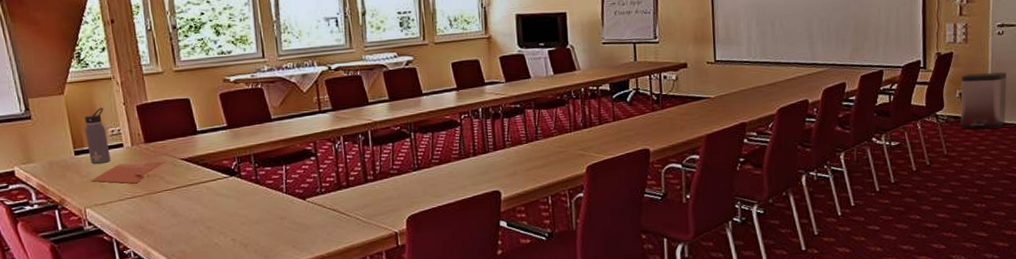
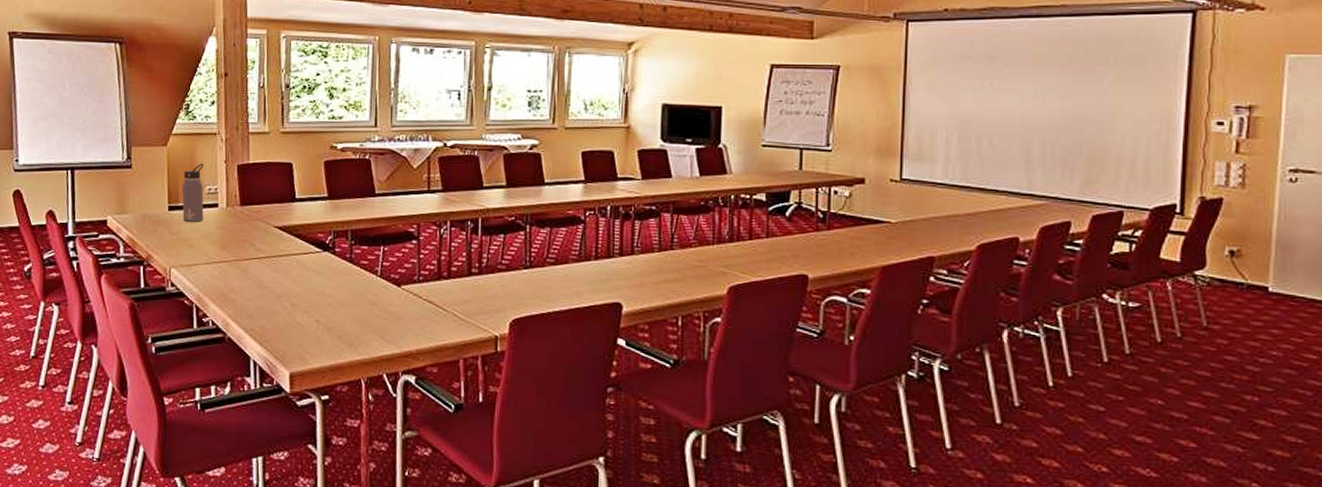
papers: present [91,160,166,184] -> none [180,224,258,248]
pedal bin: present [960,72,1007,129] -> none [1229,227,1298,302]

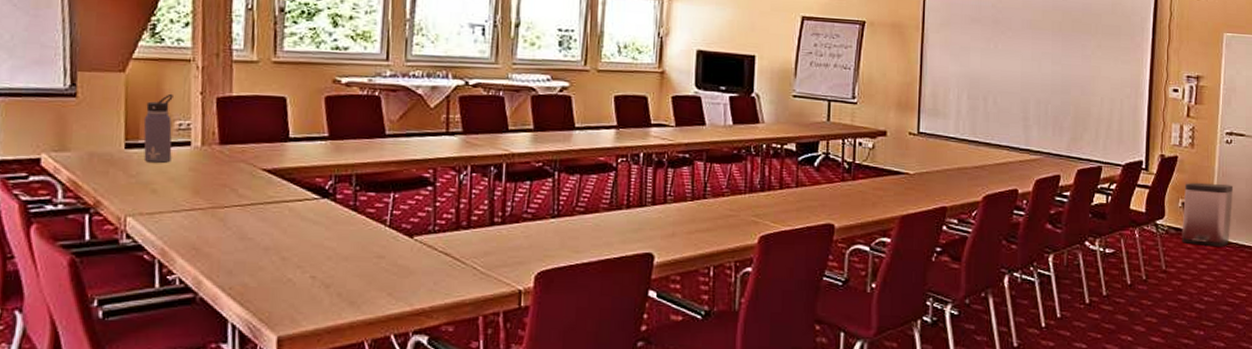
pedal bin: none [1229,227,1298,302] -> present [1182,182,1233,247]

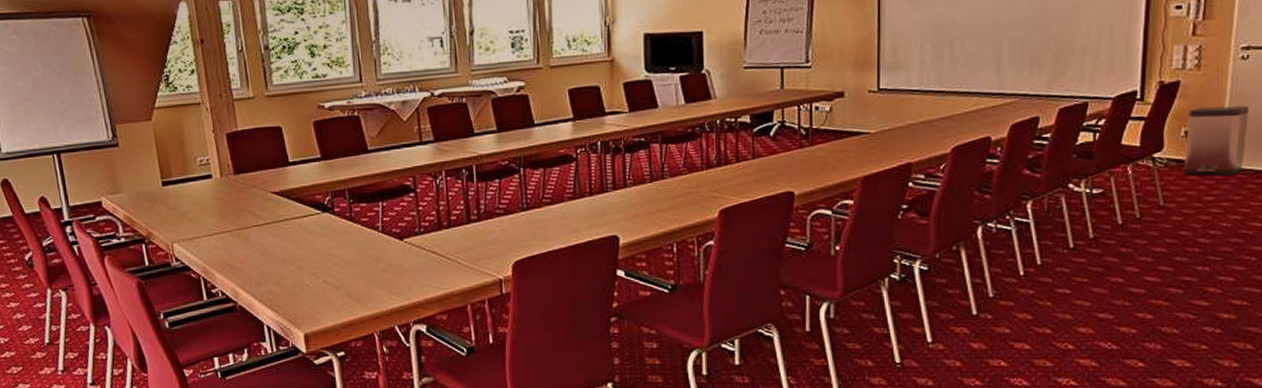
water bottle: present [143,93,173,164] -> none [172,134,199,197]

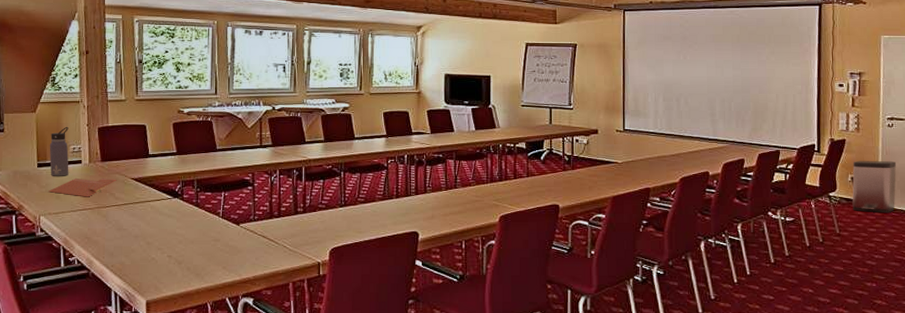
water bottle: none [172,134,199,197] -> present [49,126,69,177]
papers: none [178,193,255,218] -> present [48,177,117,197]

